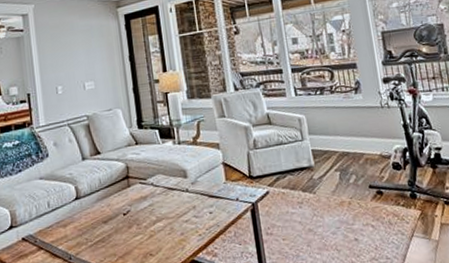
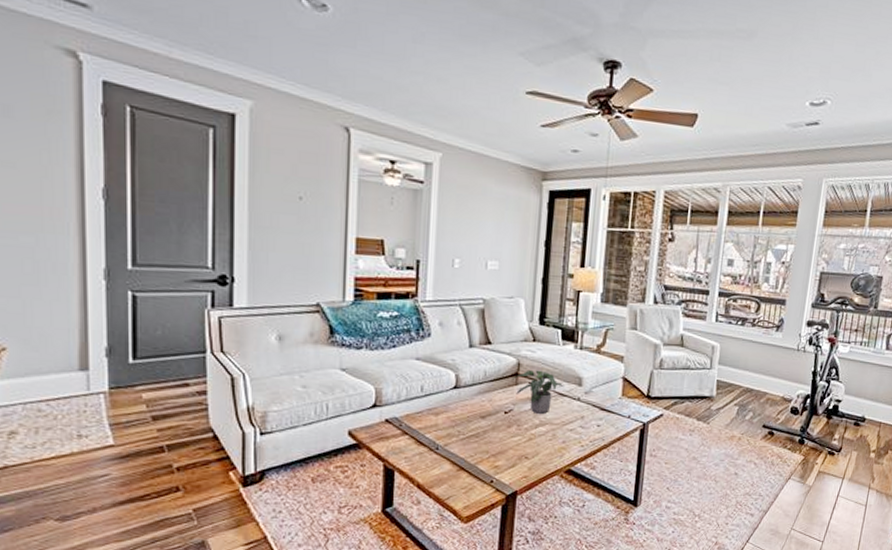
potted plant: none [123,169,172,212] -> present [511,369,564,415]

